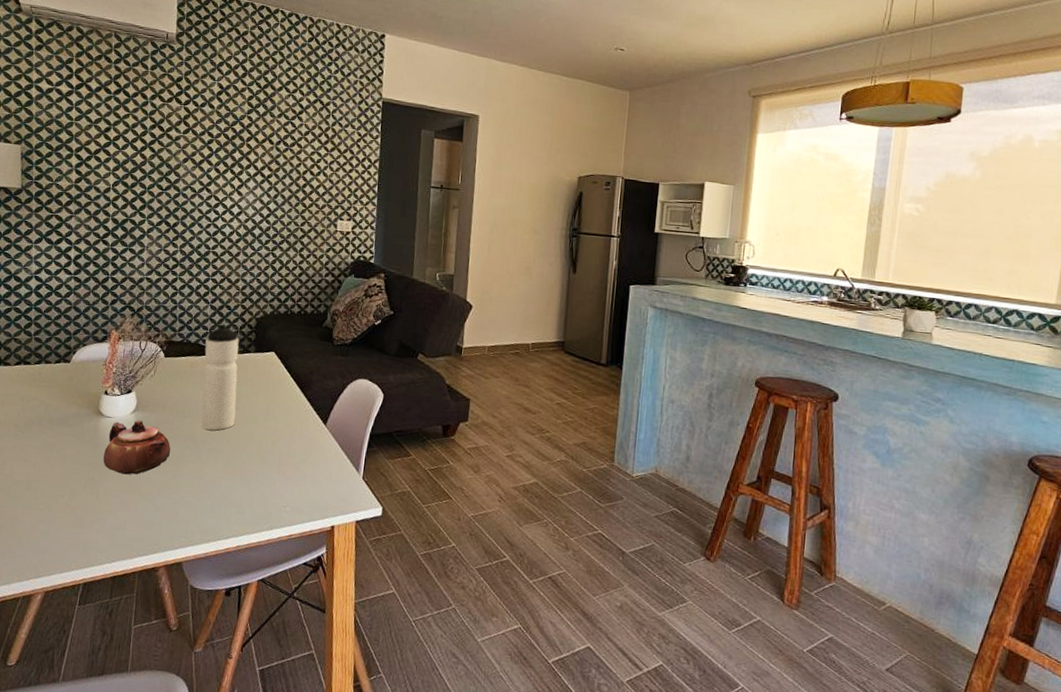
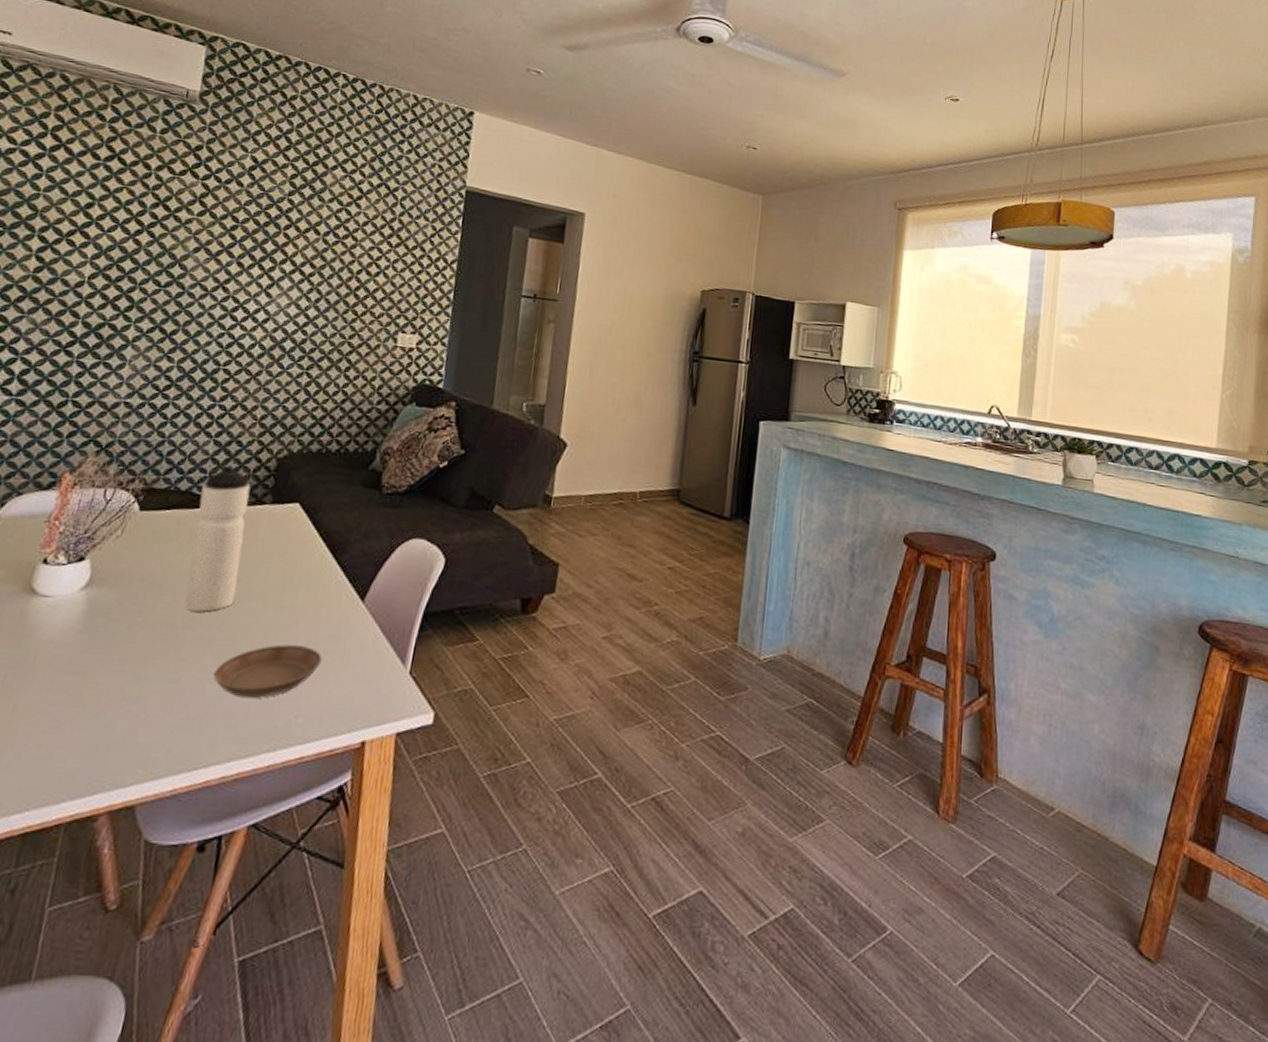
teapot: present [103,420,171,475] -> none [28,599,136,679]
saucer: none [225,455,300,493] -> present [213,644,323,699]

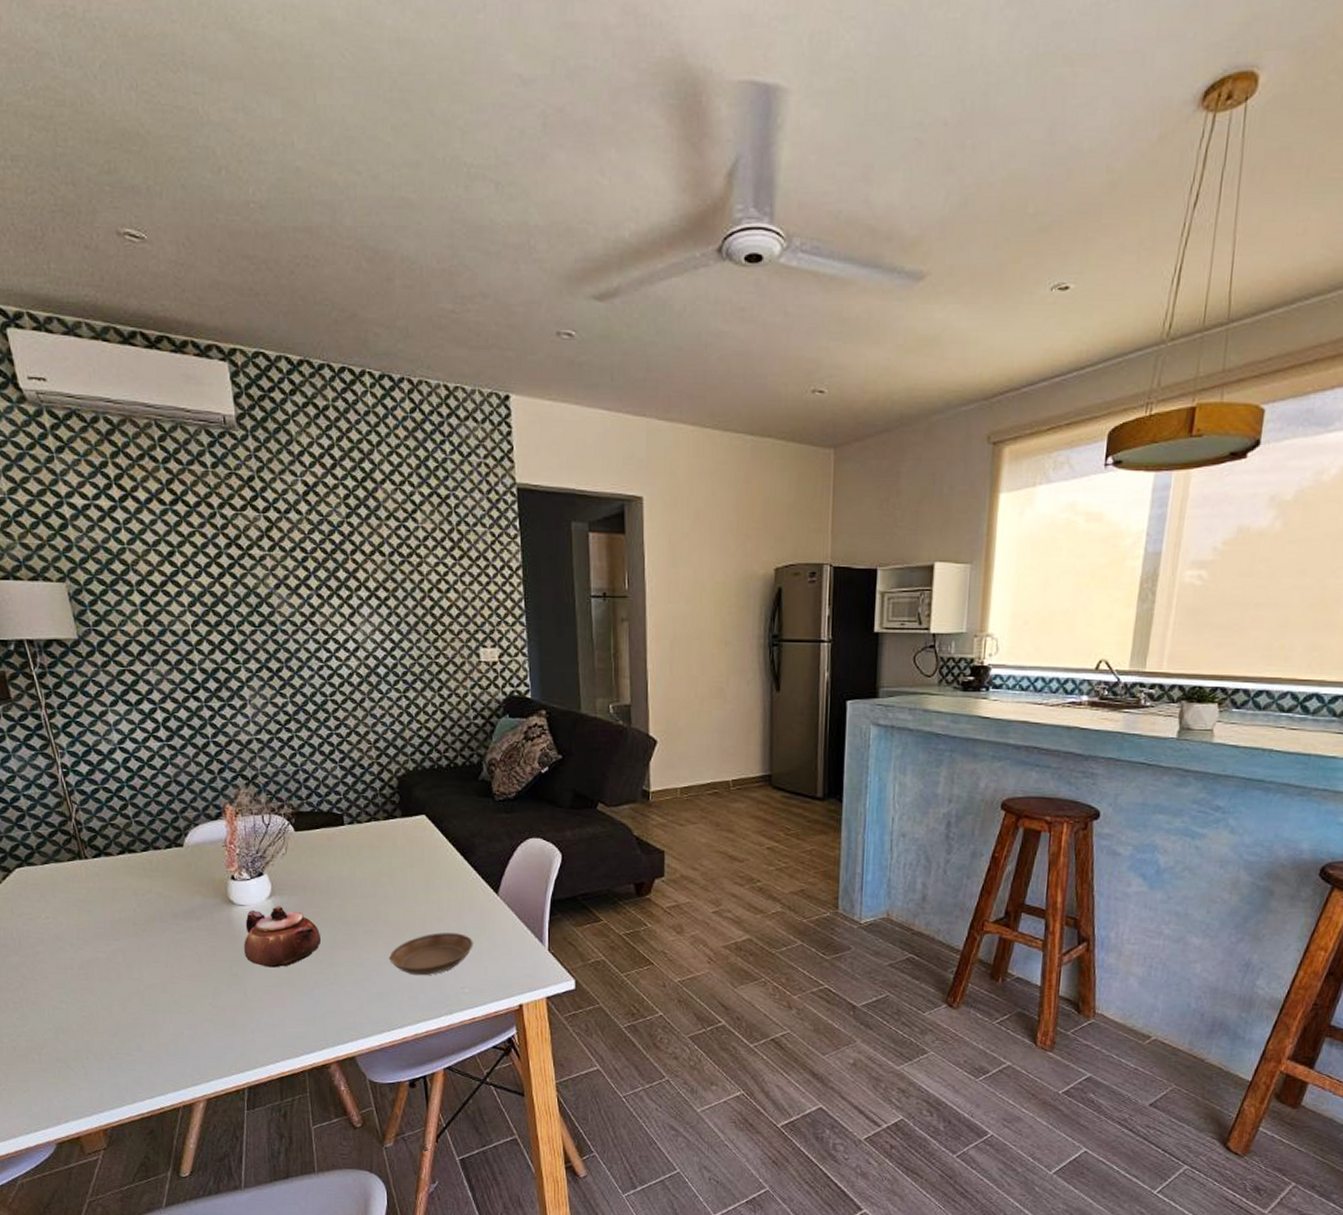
teapot: none [28,599,136,679] -> present [244,906,321,968]
water bottle: present [185,466,251,612] -> none [341,787,391,911]

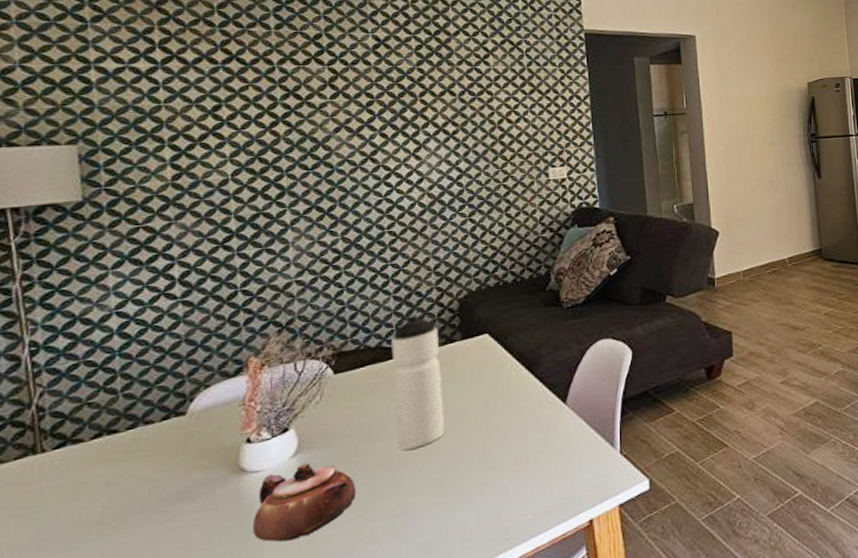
water bottle: none [341,787,391,911] -> present [391,315,445,450]
saucer: present [389,932,473,976] -> none [440,453,538,513]

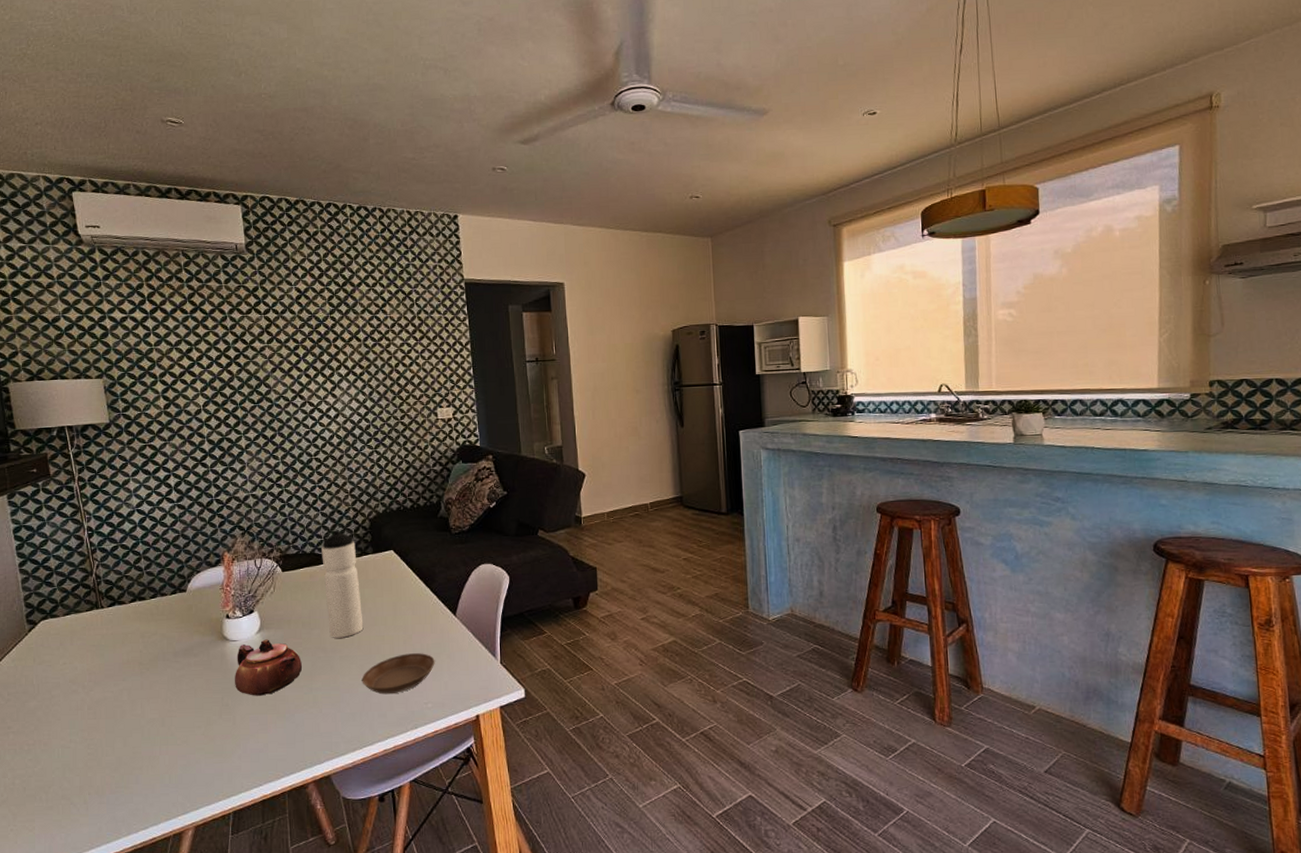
saucer: none [440,453,538,513] -> present [362,653,435,695]

